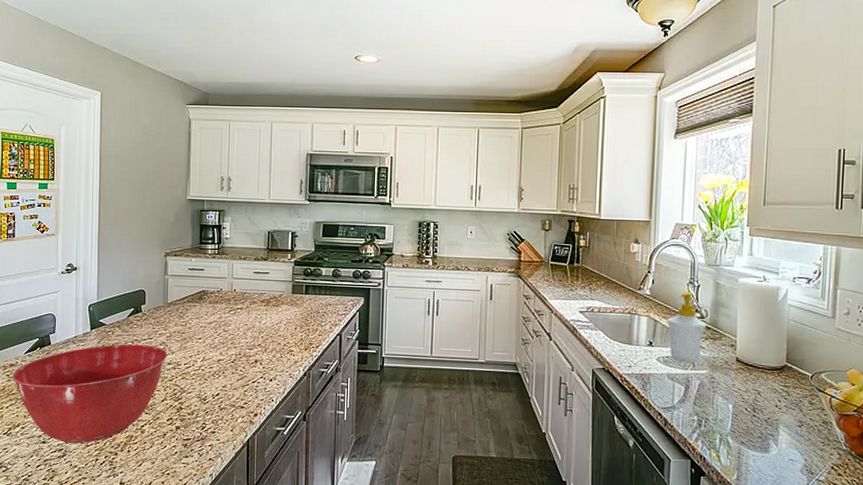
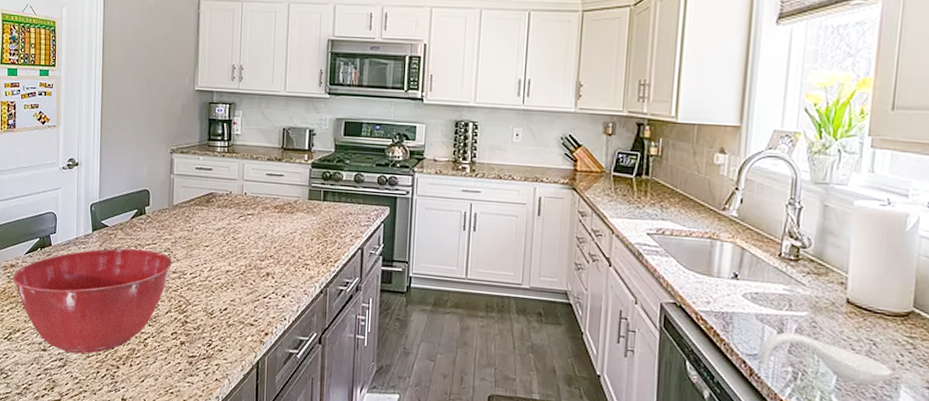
soap bottle: present [666,292,707,363] -> none [757,214,809,302]
spoon rest: none [670,388,774,428] -> present [757,332,894,386]

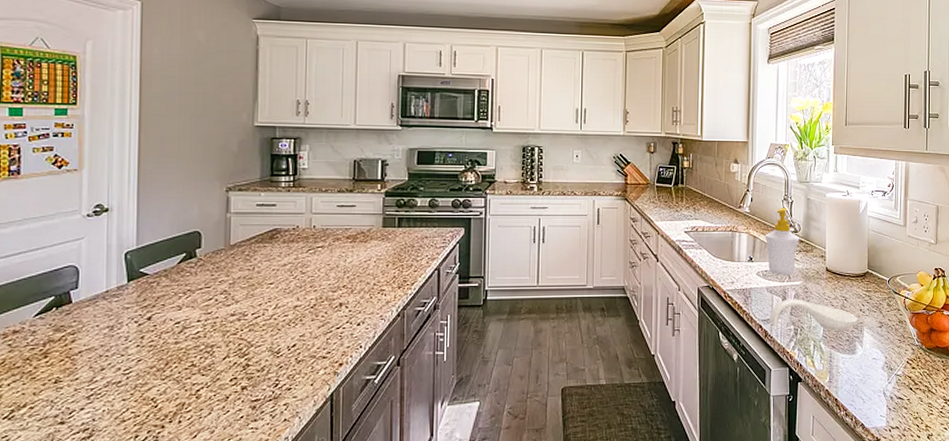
mixing bowl: present [12,248,173,354] -> none [15,295,231,420]
soap bottle: none [757,214,809,302] -> present [764,208,800,275]

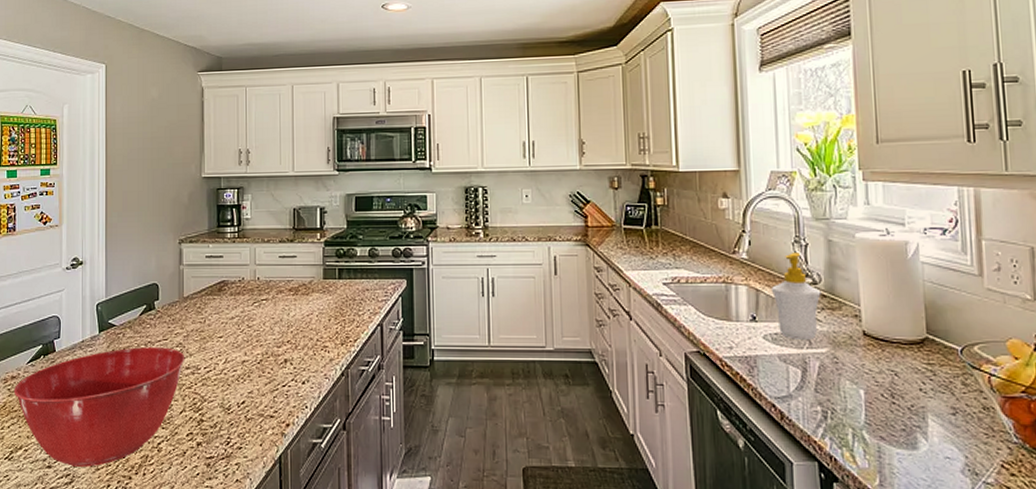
mixing bowl: none [15,295,231,420] -> present [13,347,185,467]
spoon rest: present [770,299,859,332] -> none [785,371,919,418]

